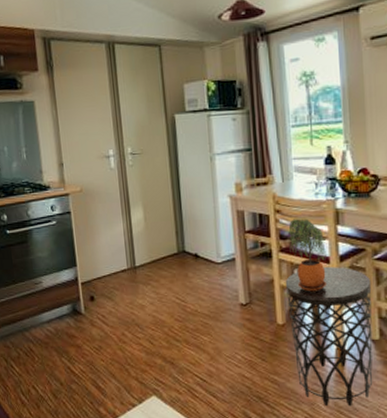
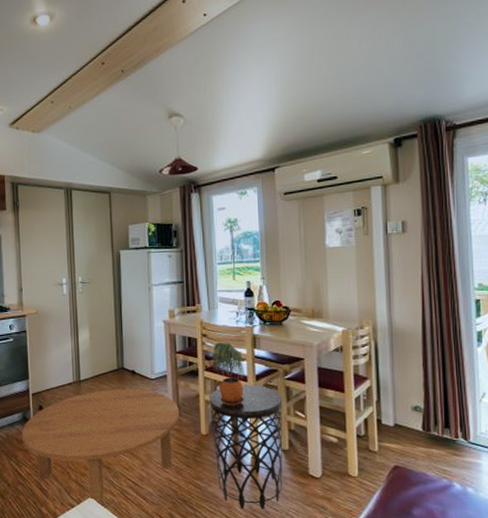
coffee table: none [72,275,251,408] -> present [21,389,179,509]

